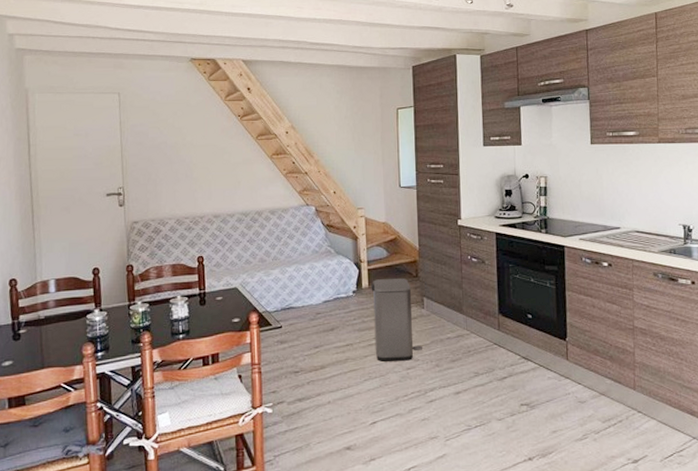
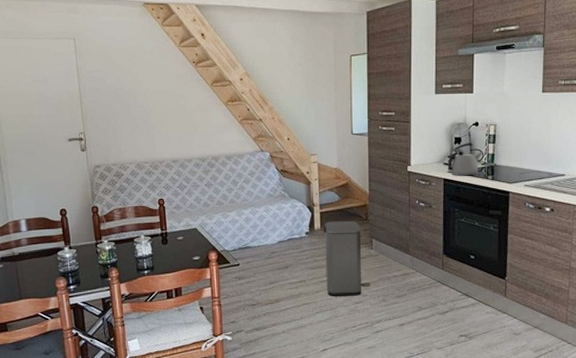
kettle: none [499,194,535,230] -> present [447,142,483,176]

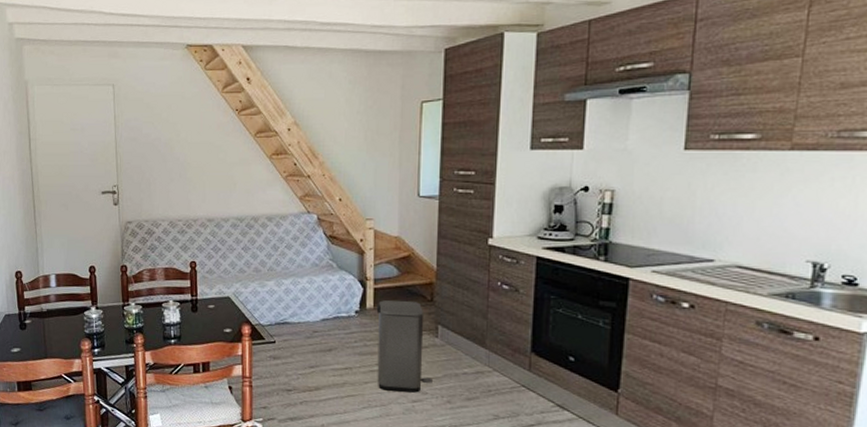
kettle: present [447,142,483,176] -> none [542,211,594,254]

